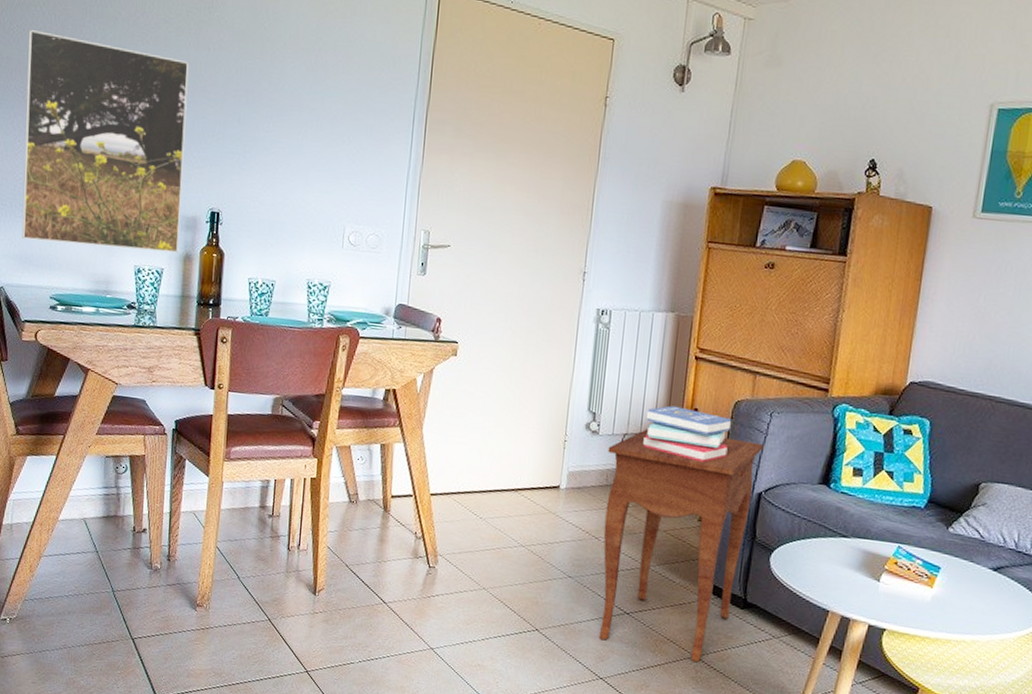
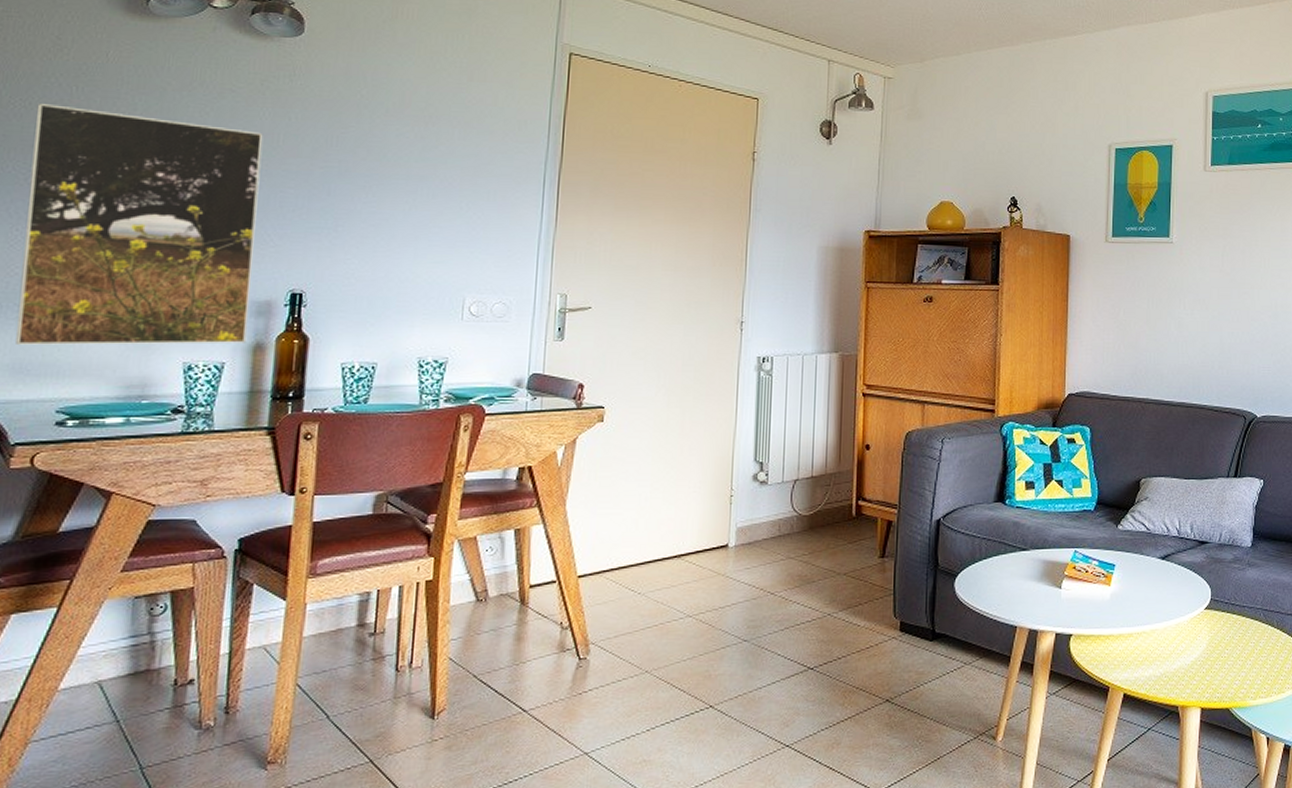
side table: present [598,429,764,663] -> none [778,469,938,707]
book: present [643,405,731,462] -> none [815,445,903,497]

